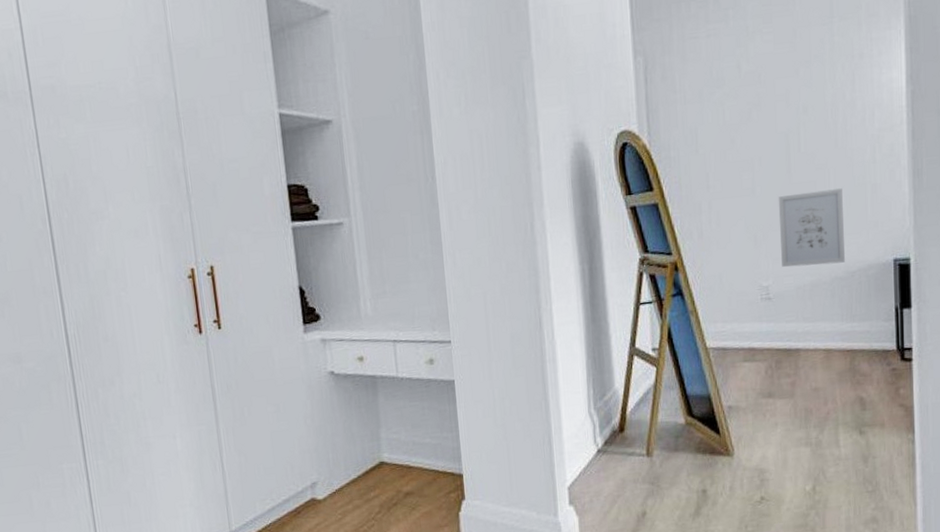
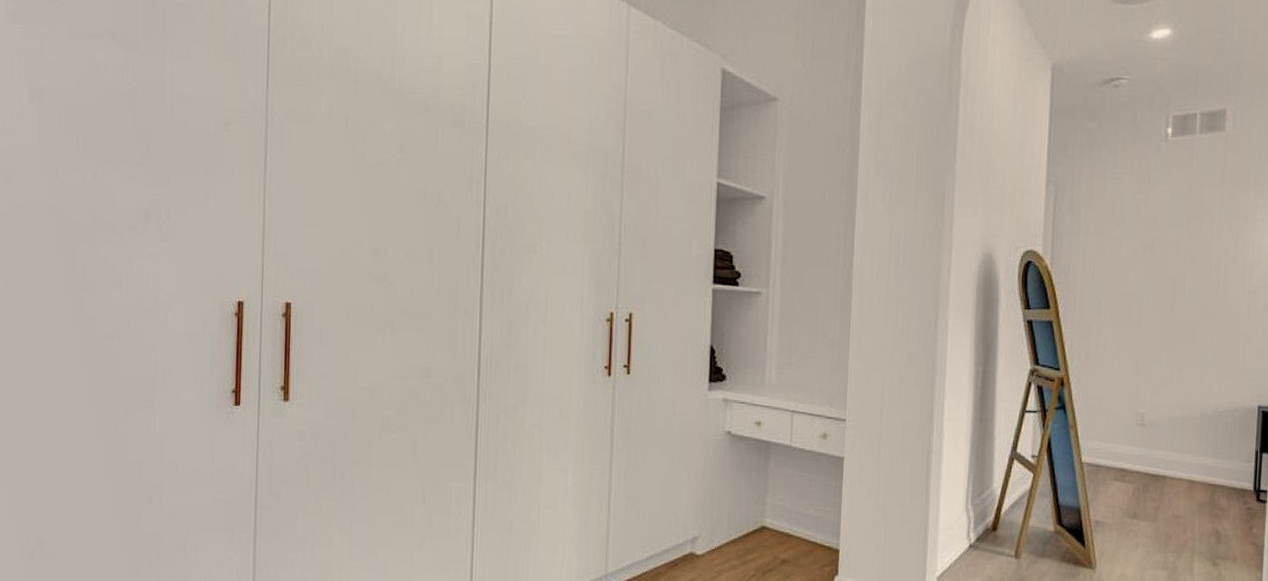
wall art: present [778,188,846,267] -> none [1158,332,1219,402]

